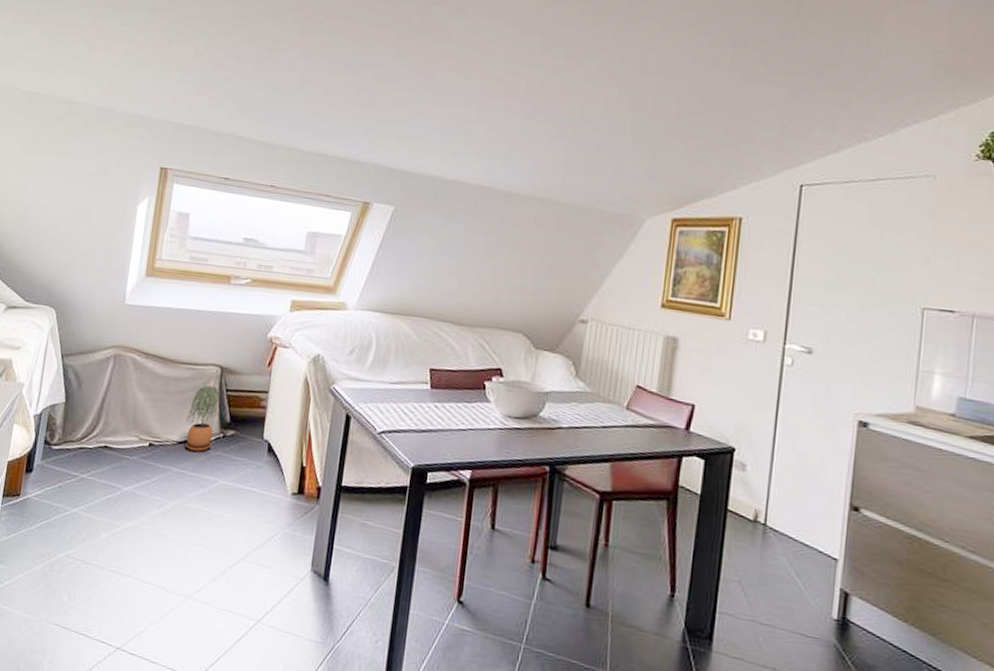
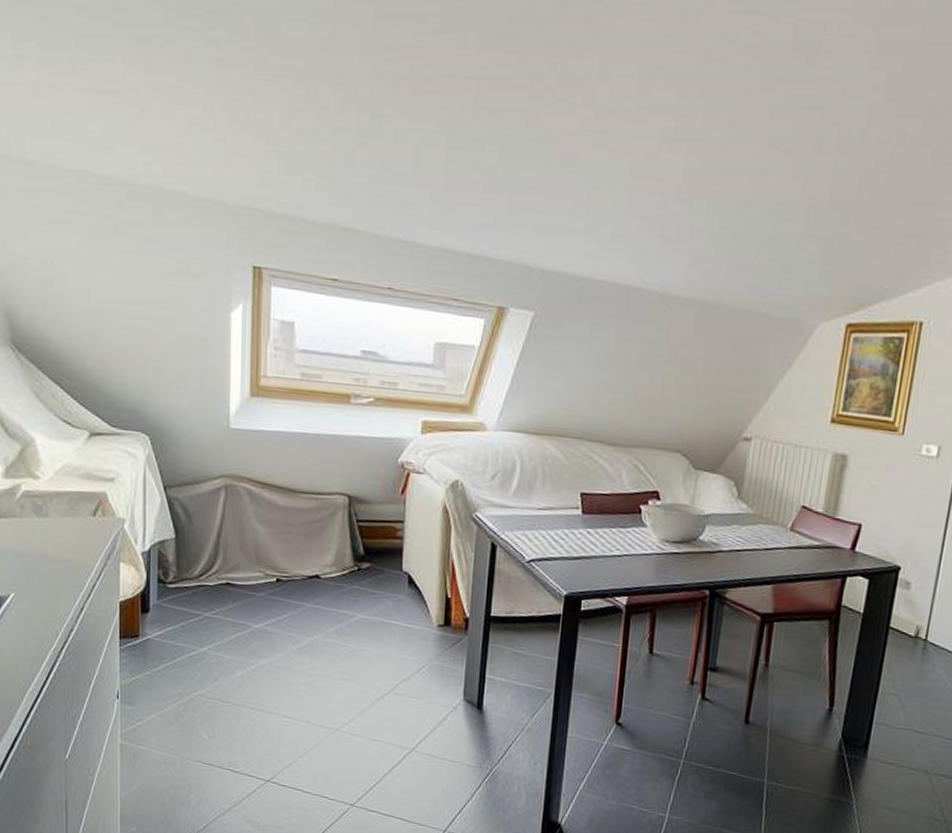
potted plant: present [185,385,220,452] -> none [315,516,350,586]

